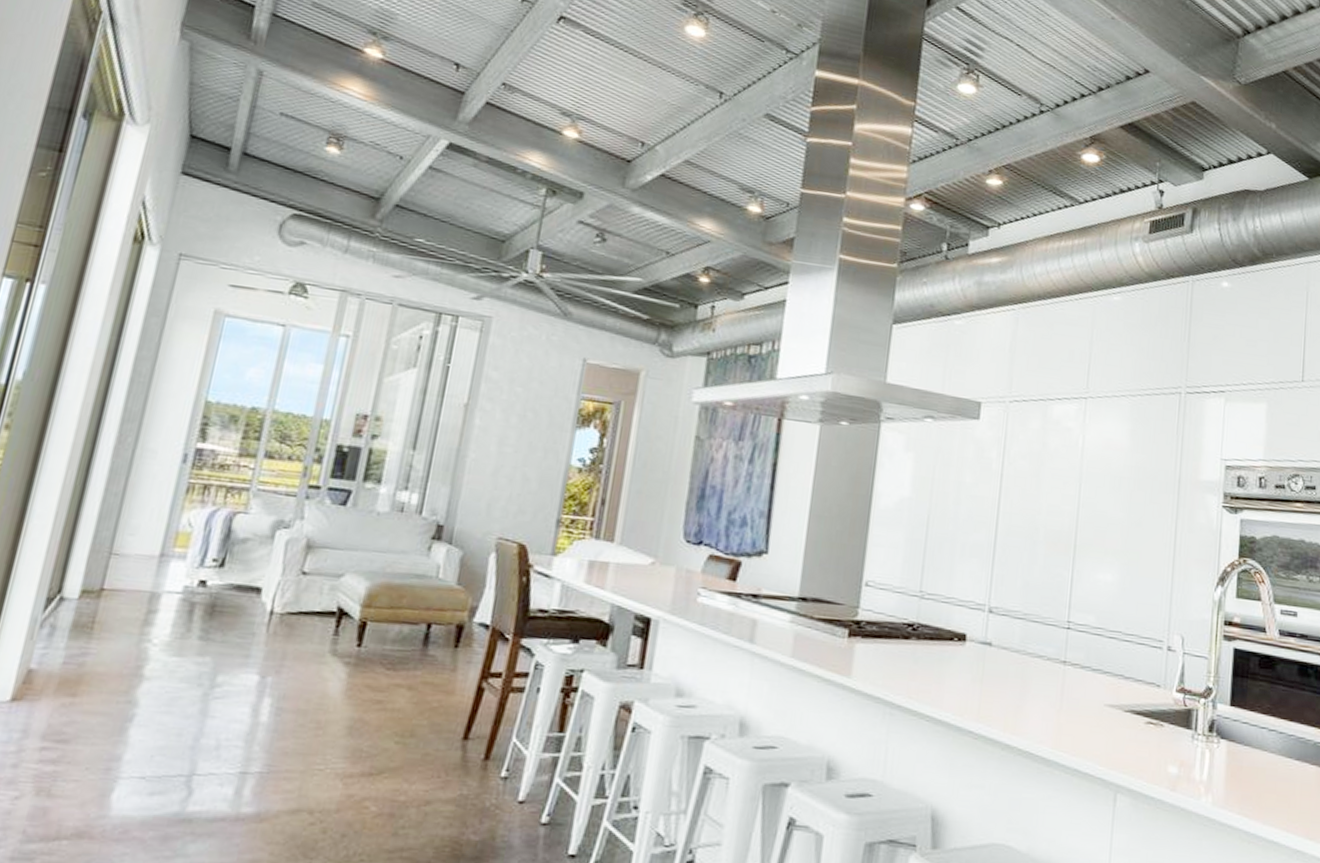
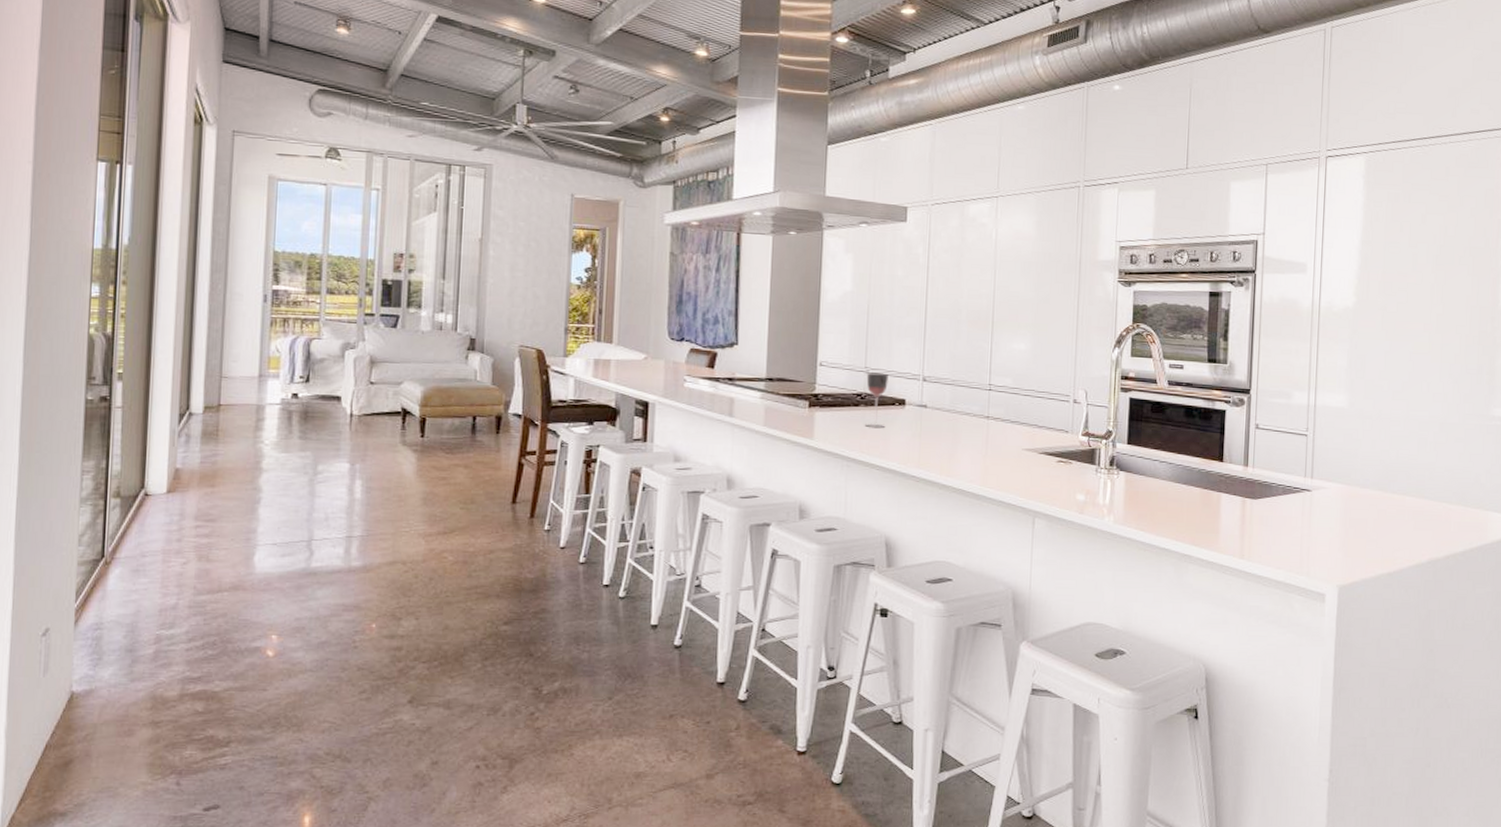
wineglass: none [916,597,948,668] -> present [865,372,888,428]

